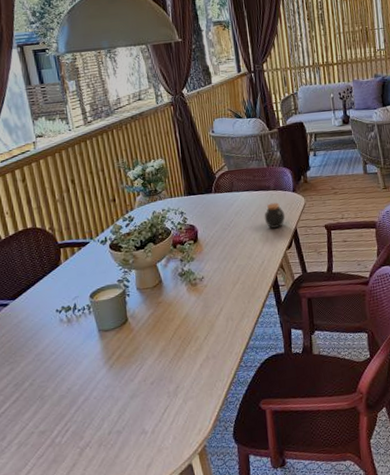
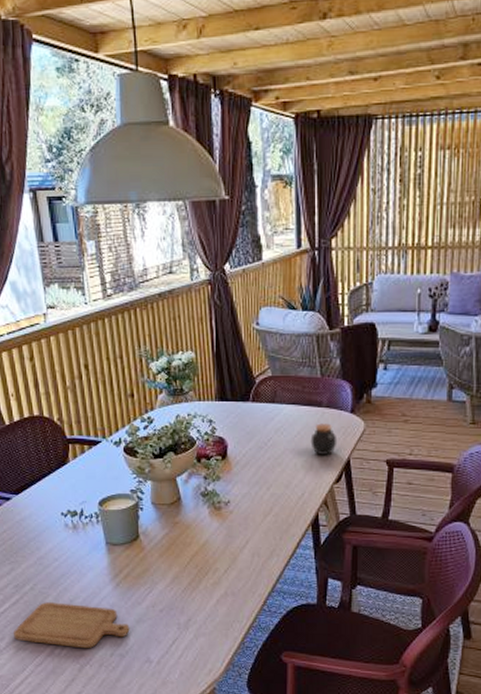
chopping board: none [14,389,125,437] -> present [13,602,130,649]

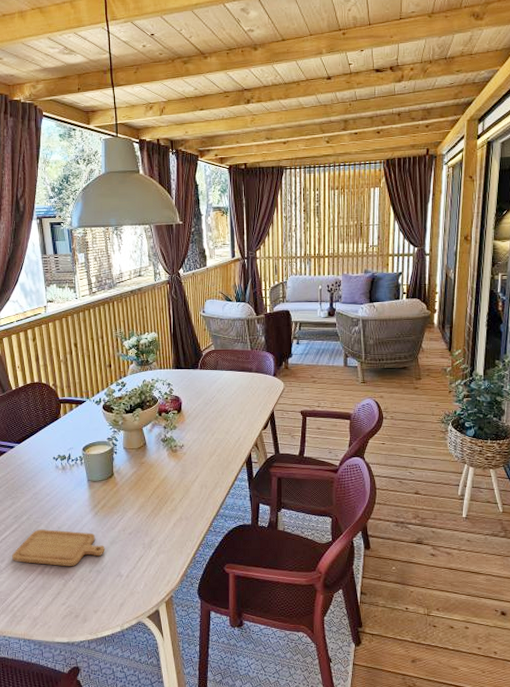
jar: present [310,423,338,456] -> none [244,384,264,409]

